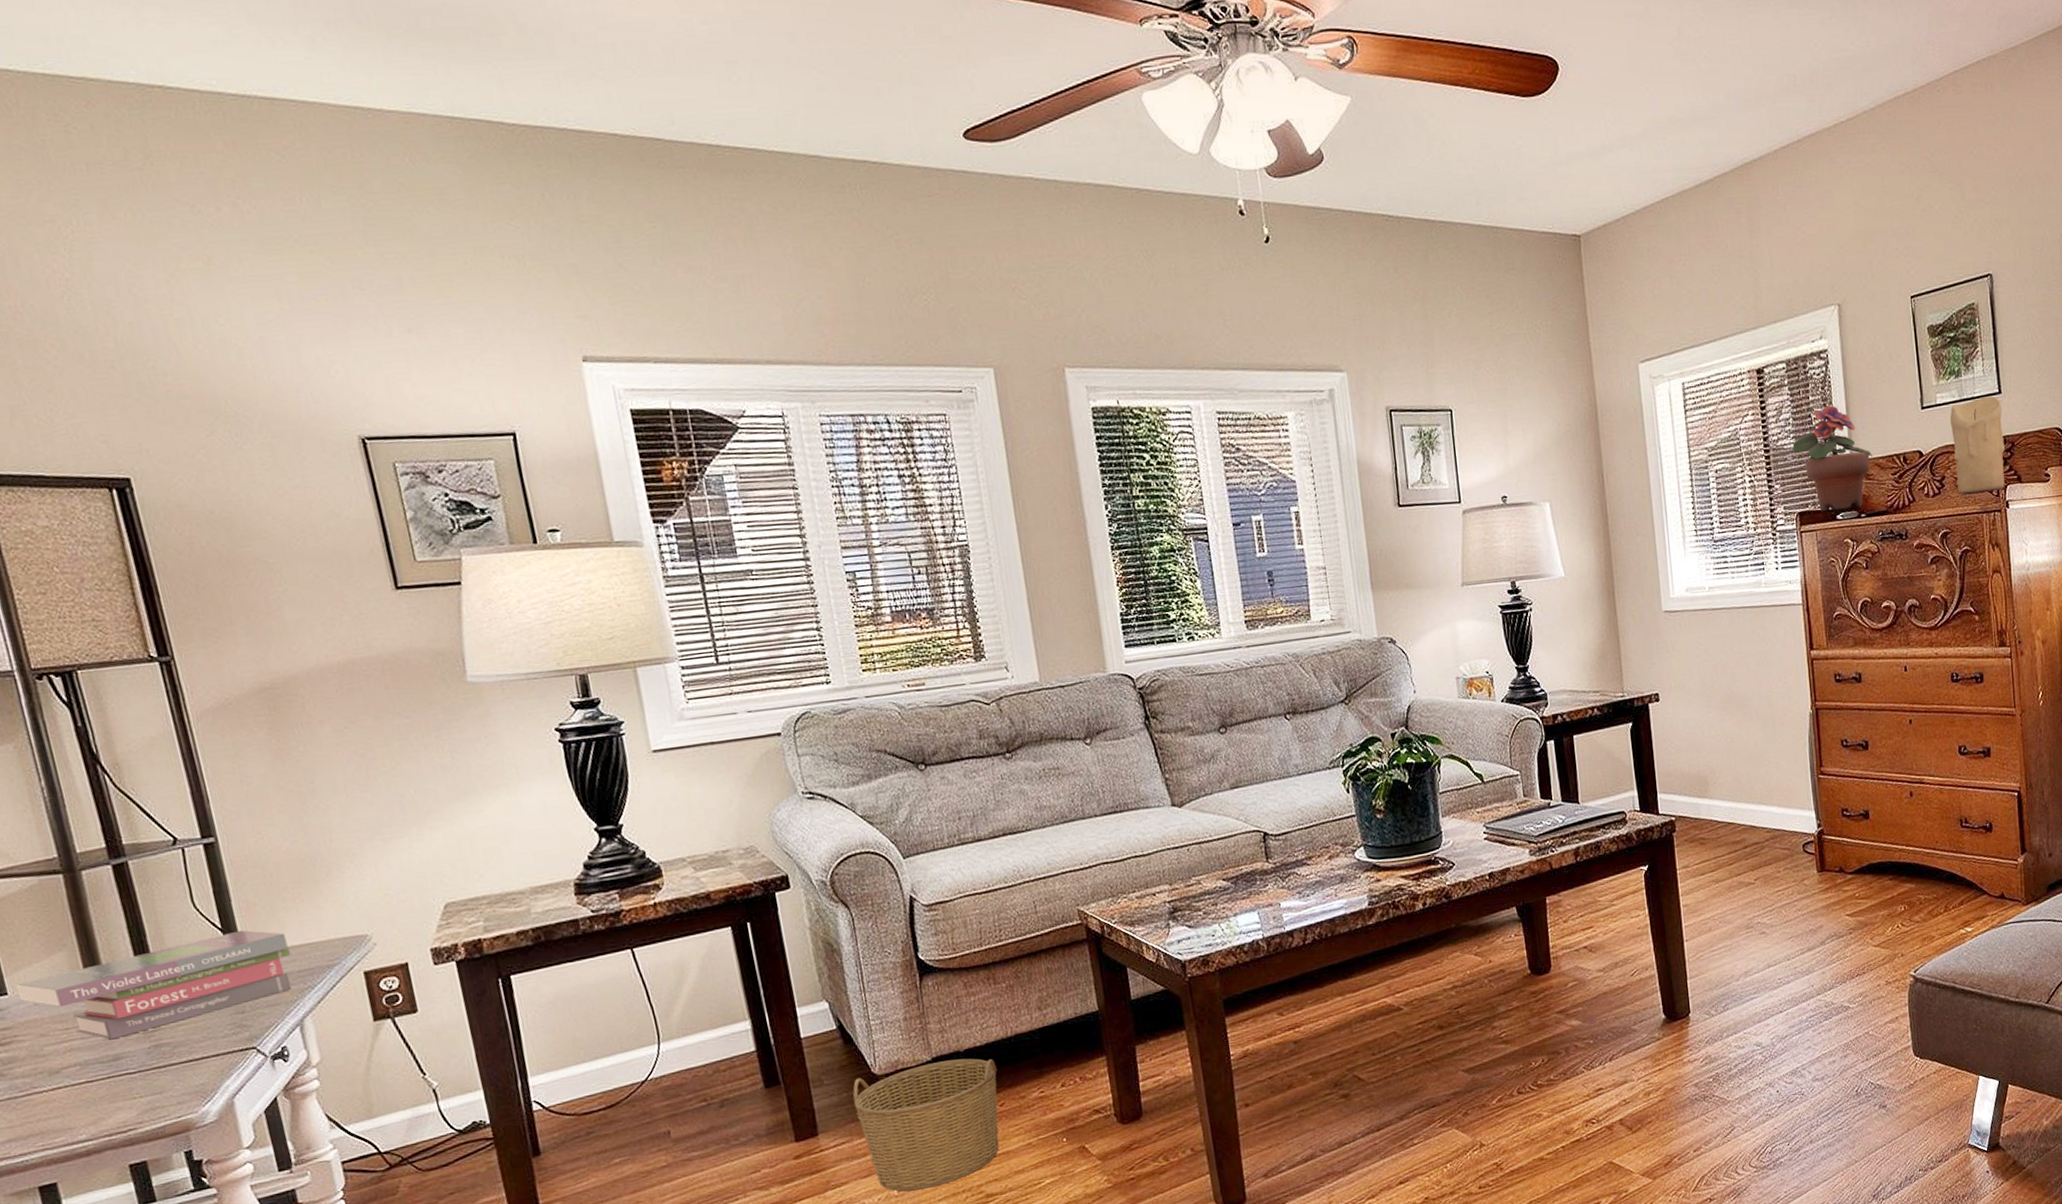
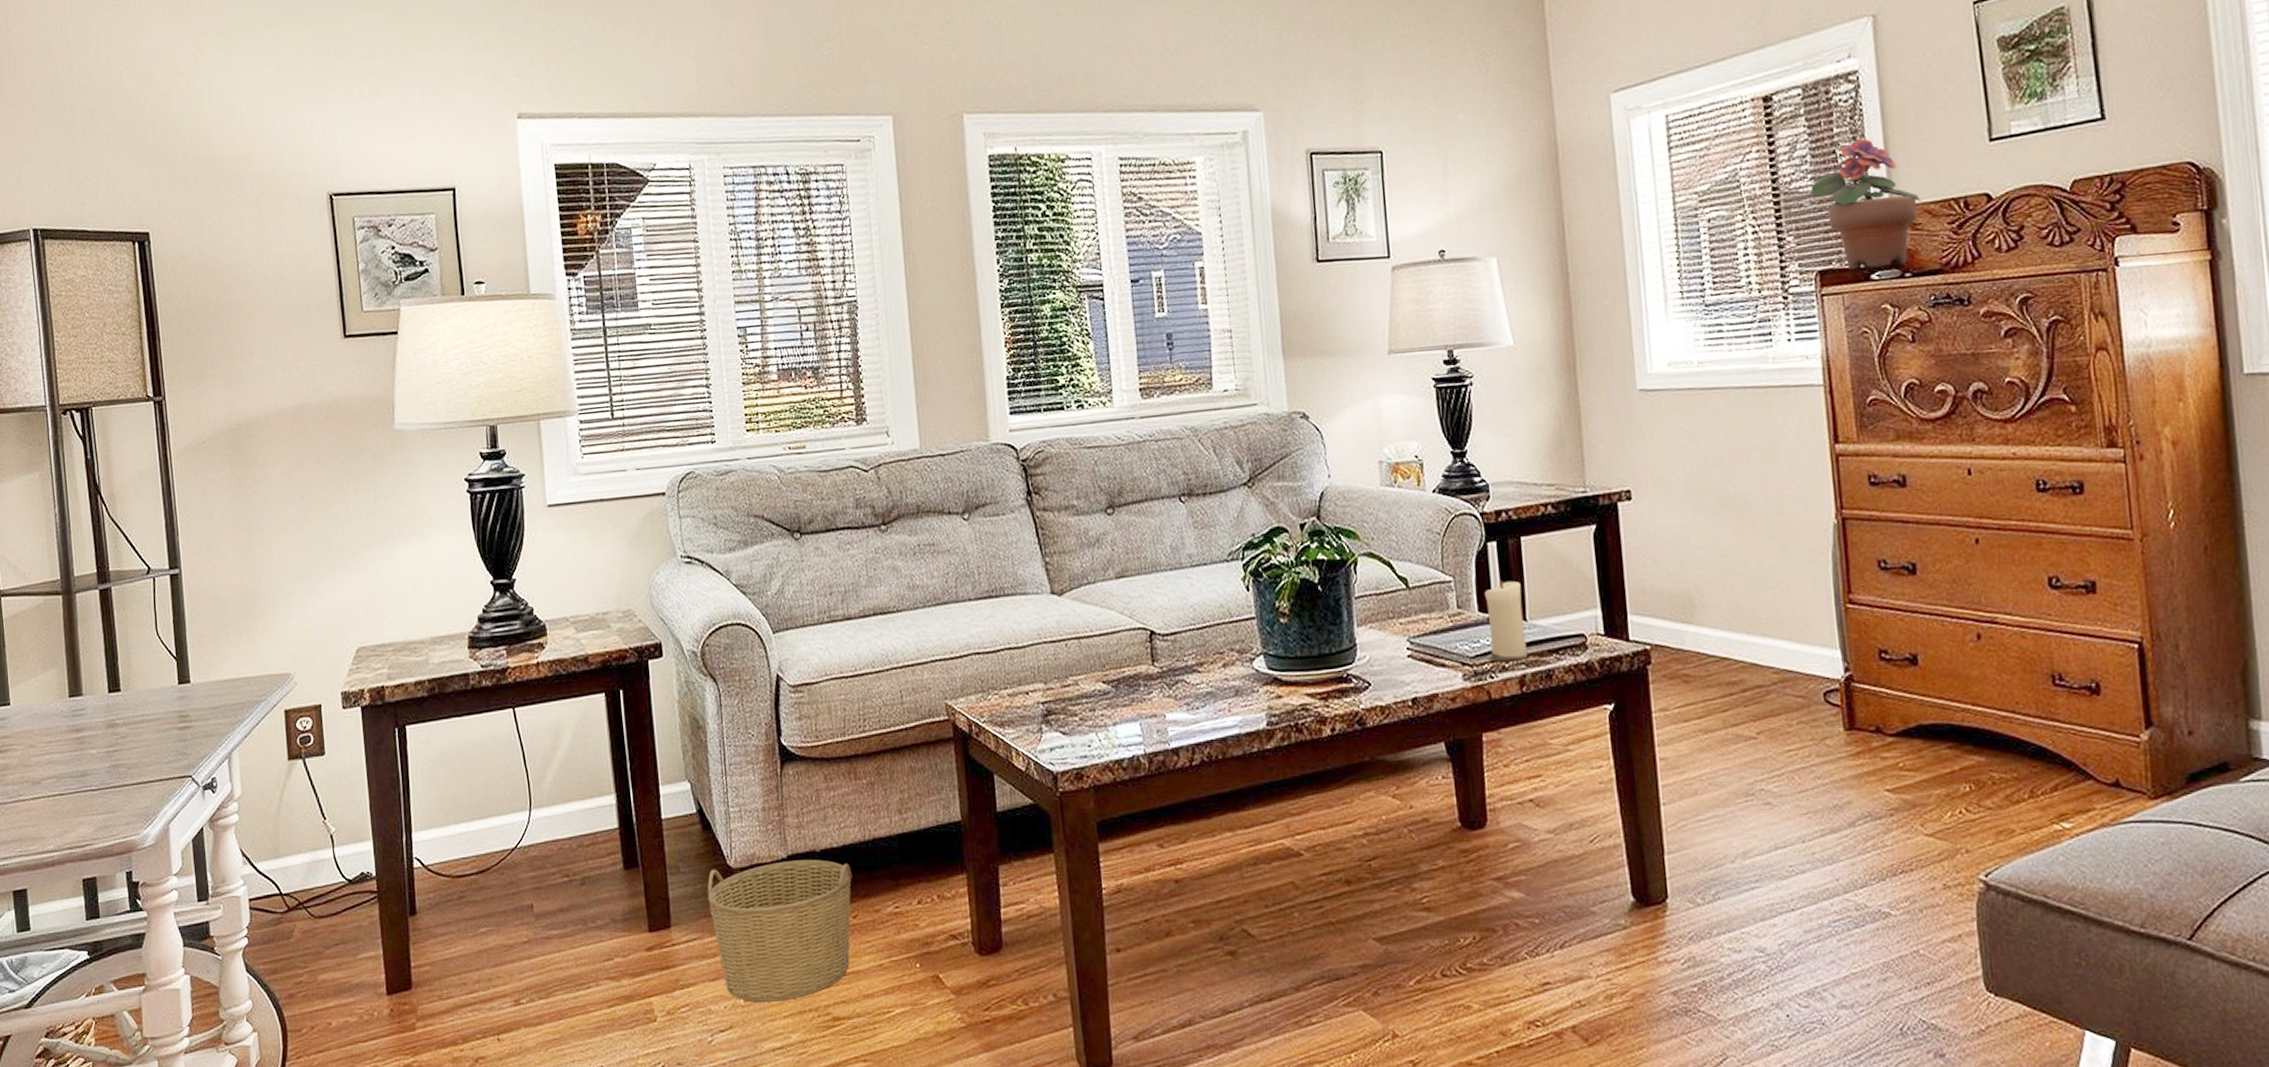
books: present [16,930,292,1040] -> none [17,660,228,756]
candle: none [1546,771,1581,839] -> present [1485,580,1529,662]
candle: present [1949,396,2005,495] -> none [2030,123,2112,249]

